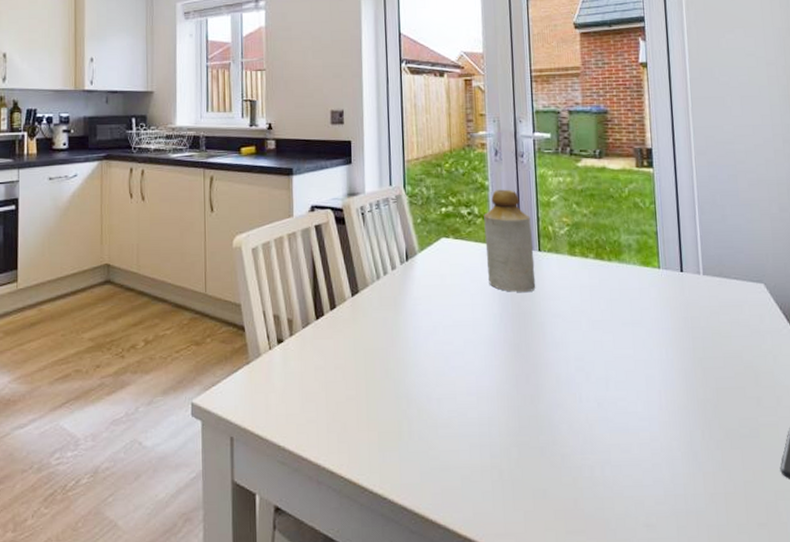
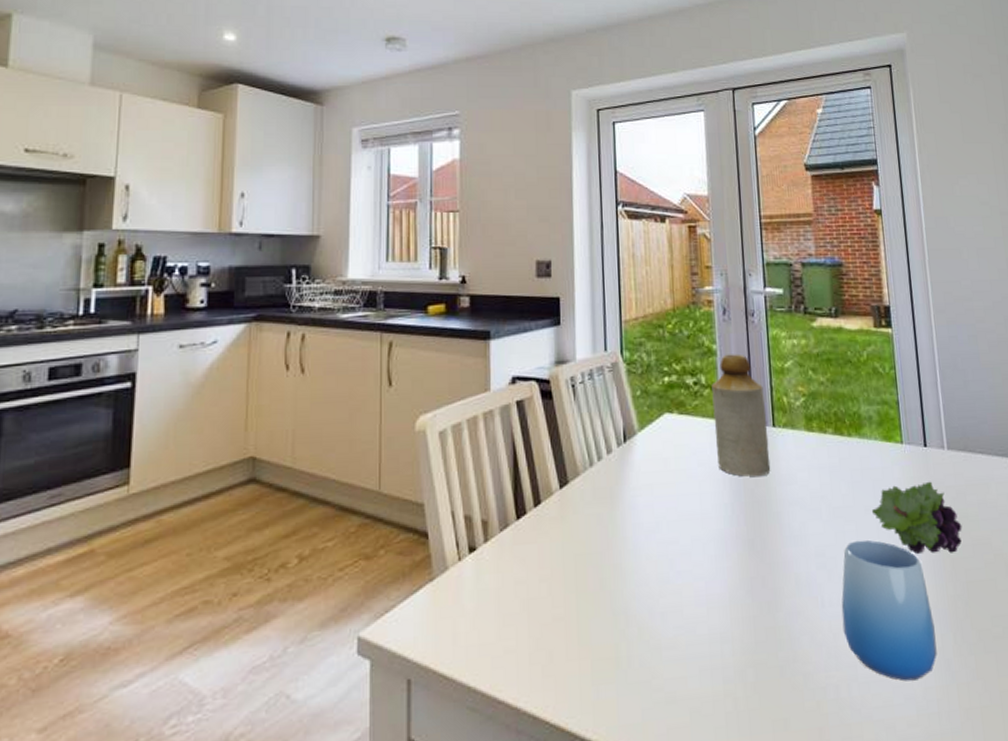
cup: none [597,348,686,467] -> present [841,540,937,682]
fruit: none [629,301,715,364] -> present [872,481,963,555]

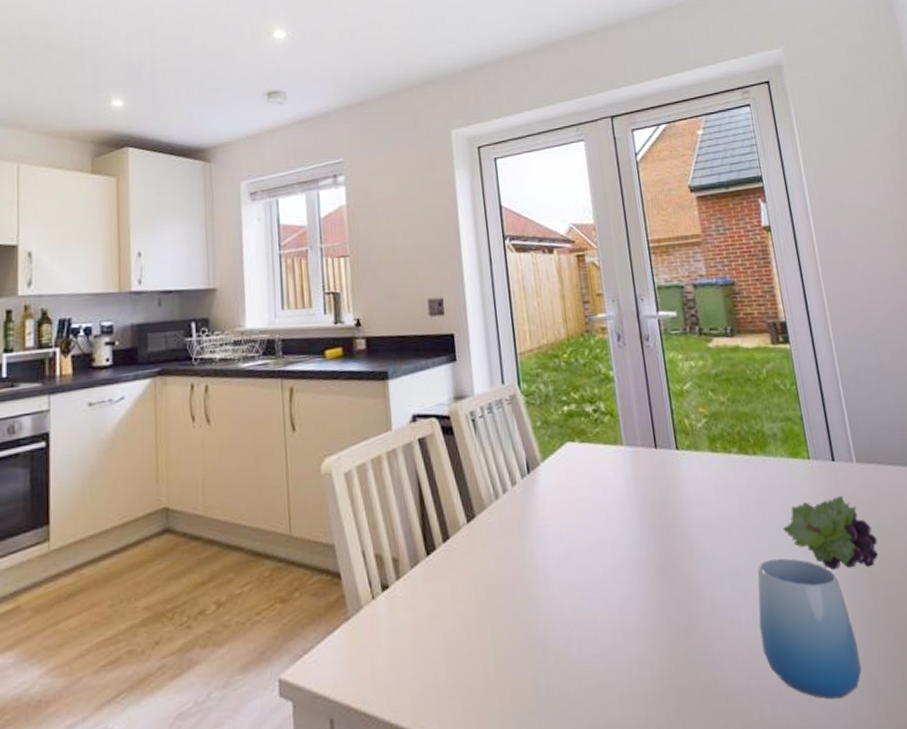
bottle: present [711,354,771,477] -> none [611,379,678,501]

